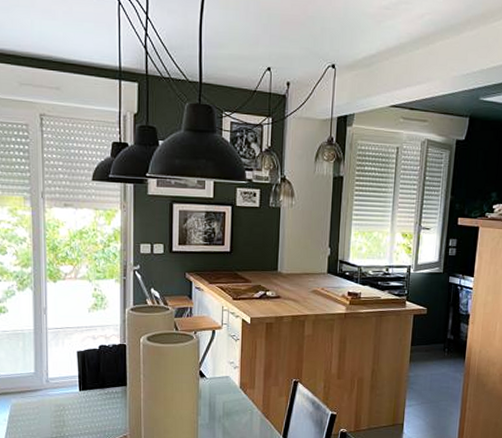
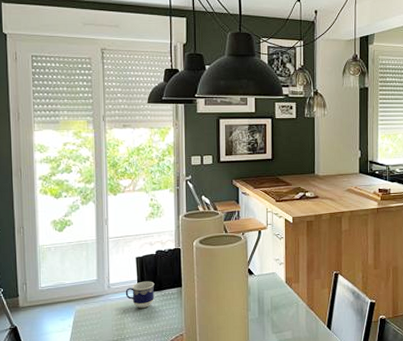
cup: none [65,377,97,406] -> present [125,281,155,309]

